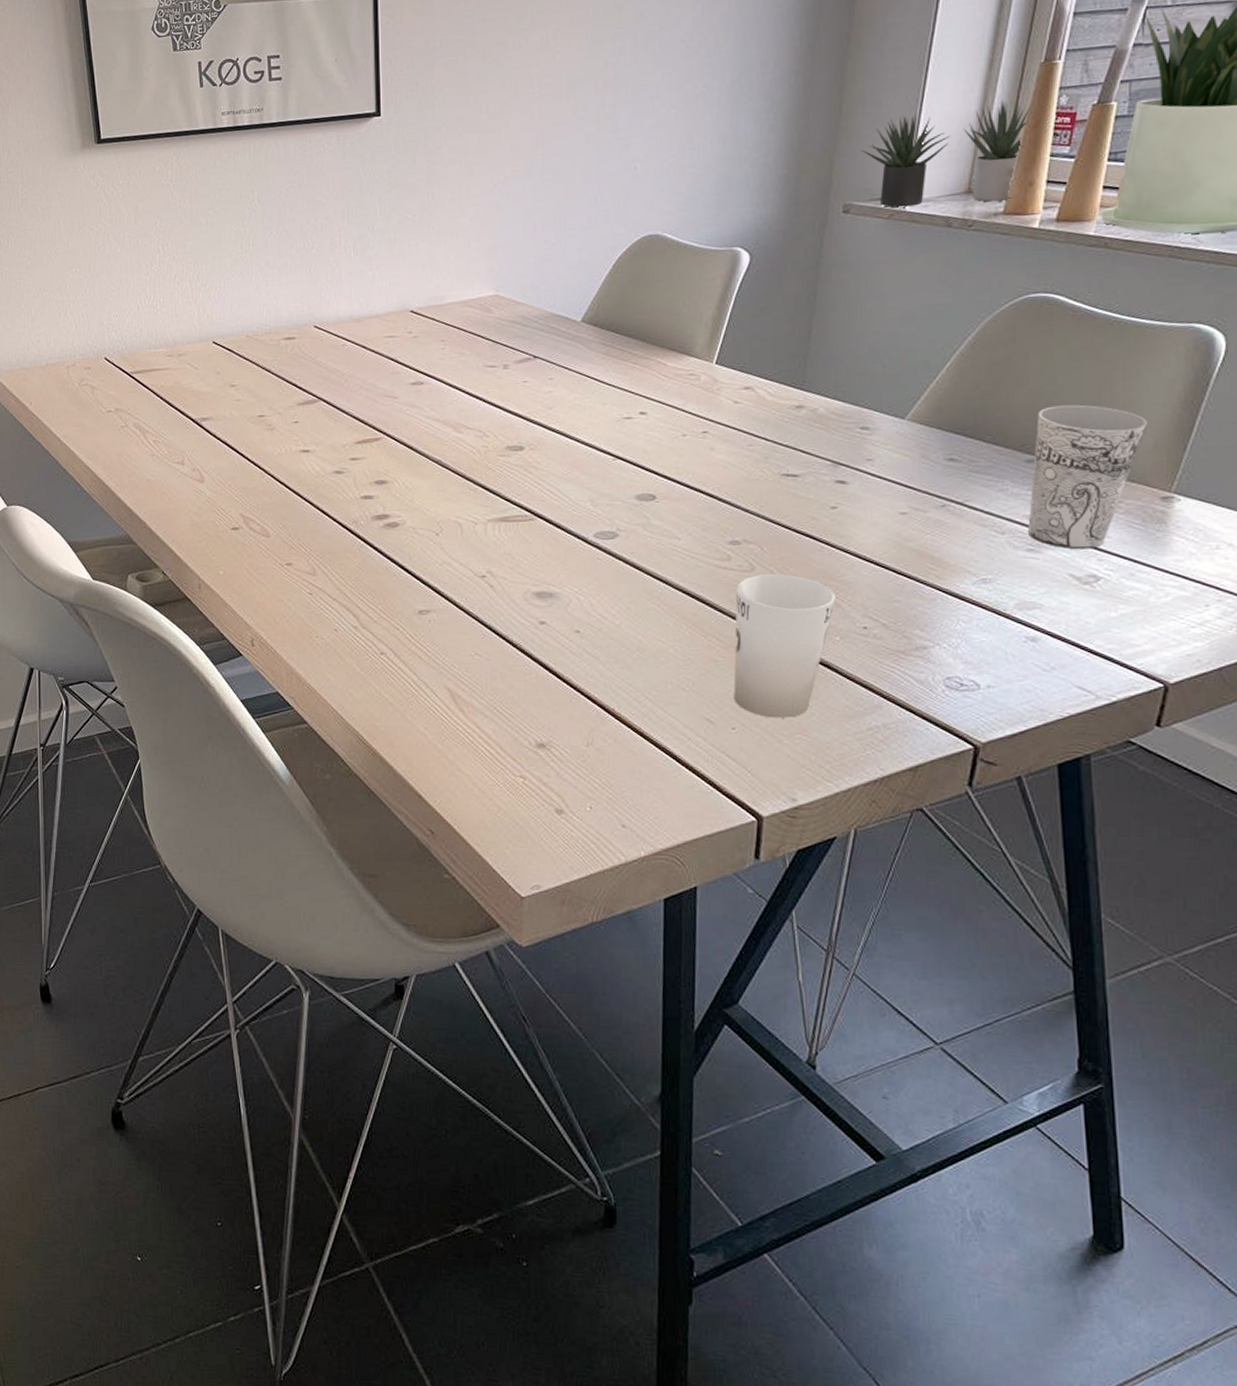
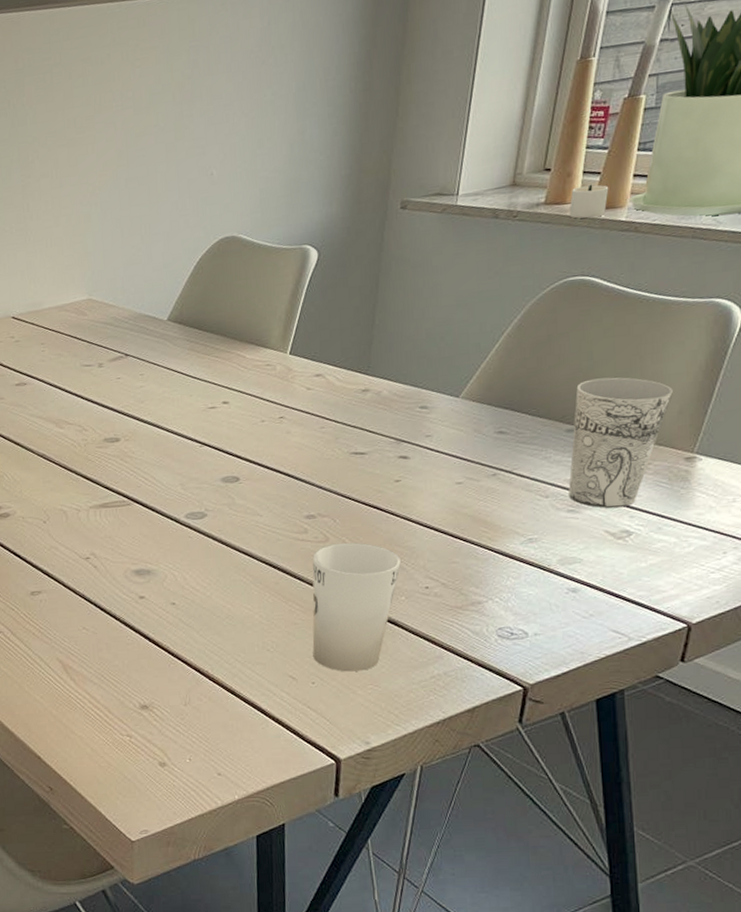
succulent plant: present [860,99,1031,208] -> none [415,96,569,203]
candle: none [1030,194,1076,232] -> present [569,184,609,219]

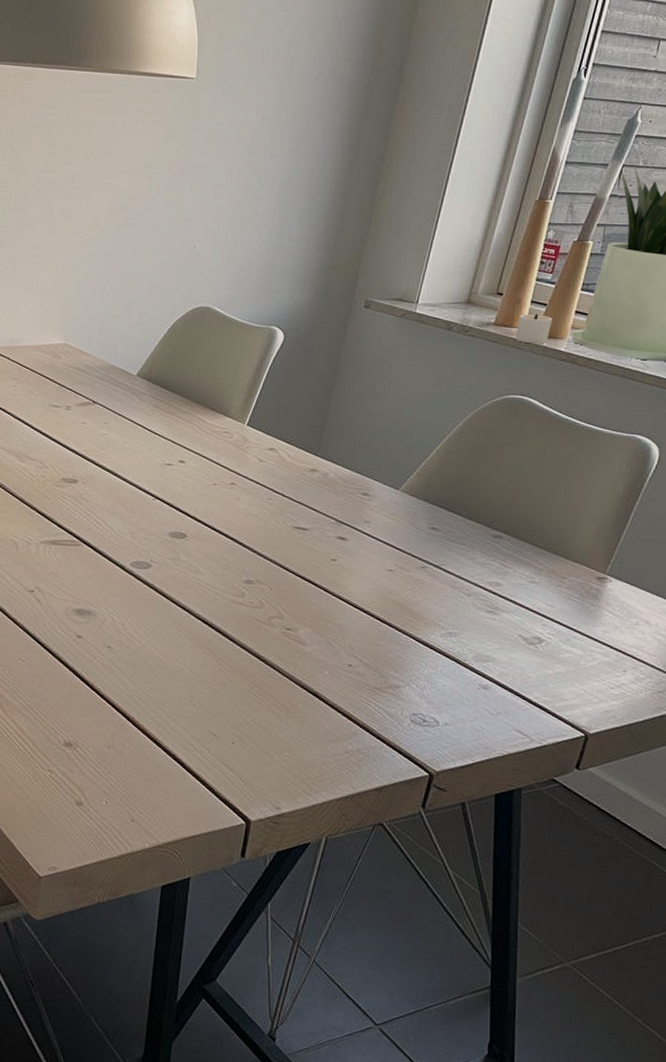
cup: present [312,542,402,672] -> none [236,611,330,737]
cup: present [568,377,673,509] -> none [489,491,592,615]

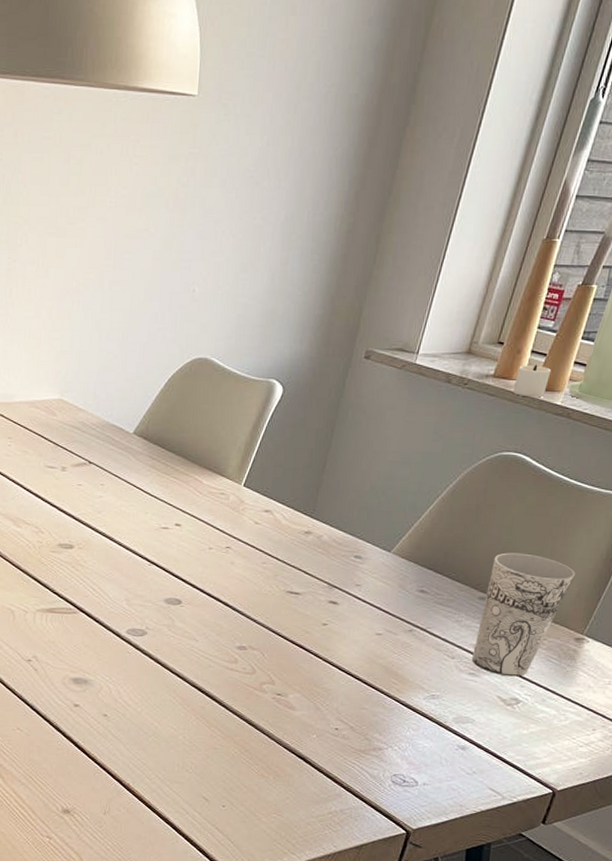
cup: none [489,491,592,615] -> present [472,552,575,677]

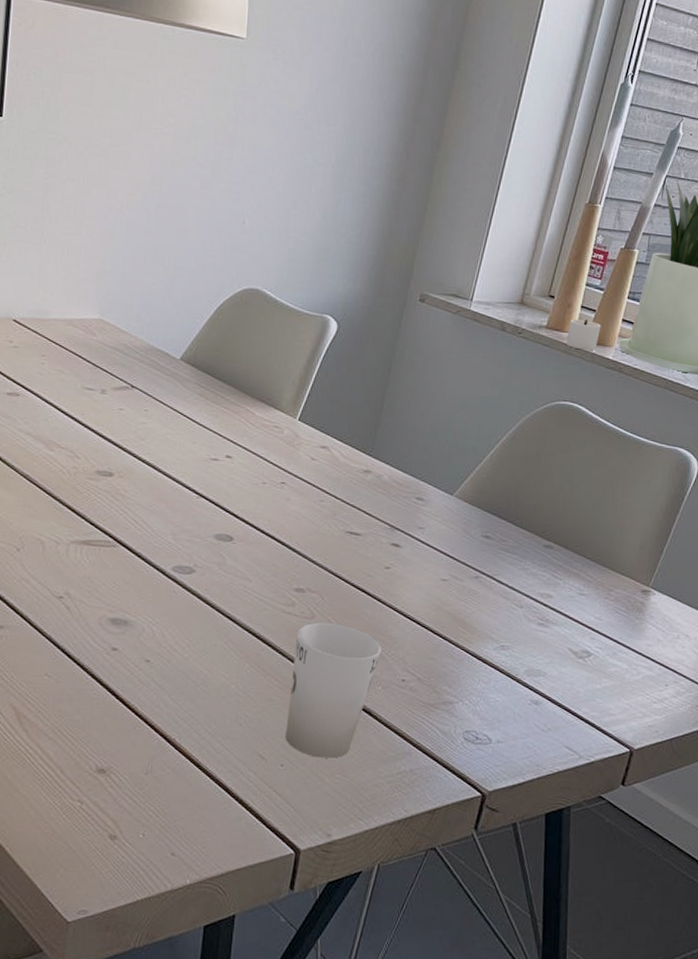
cup: none [227,676,318,800] -> present [285,621,383,759]
cup: present [472,552,575,677] -> none [541,501,637,629]

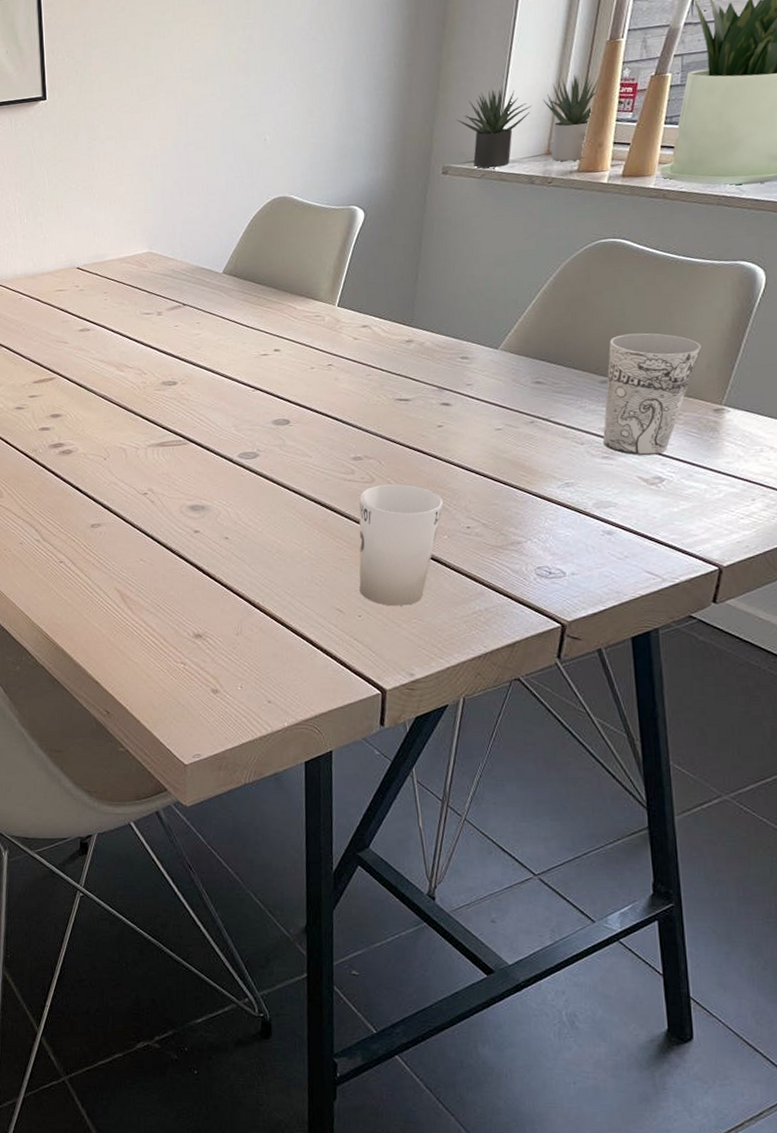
succulent plant: none [439,224,575,317] -> present [456,73,599,169]
cup: none [541,501,637,629] -> present [603,332,701,456]
candle: present [566,319,601,351] -> none [600,154,638,186]

